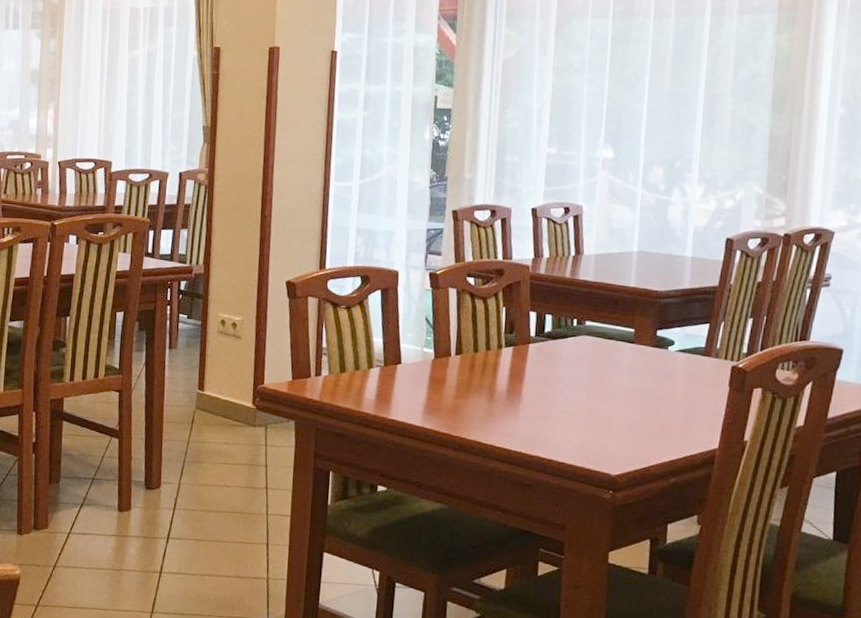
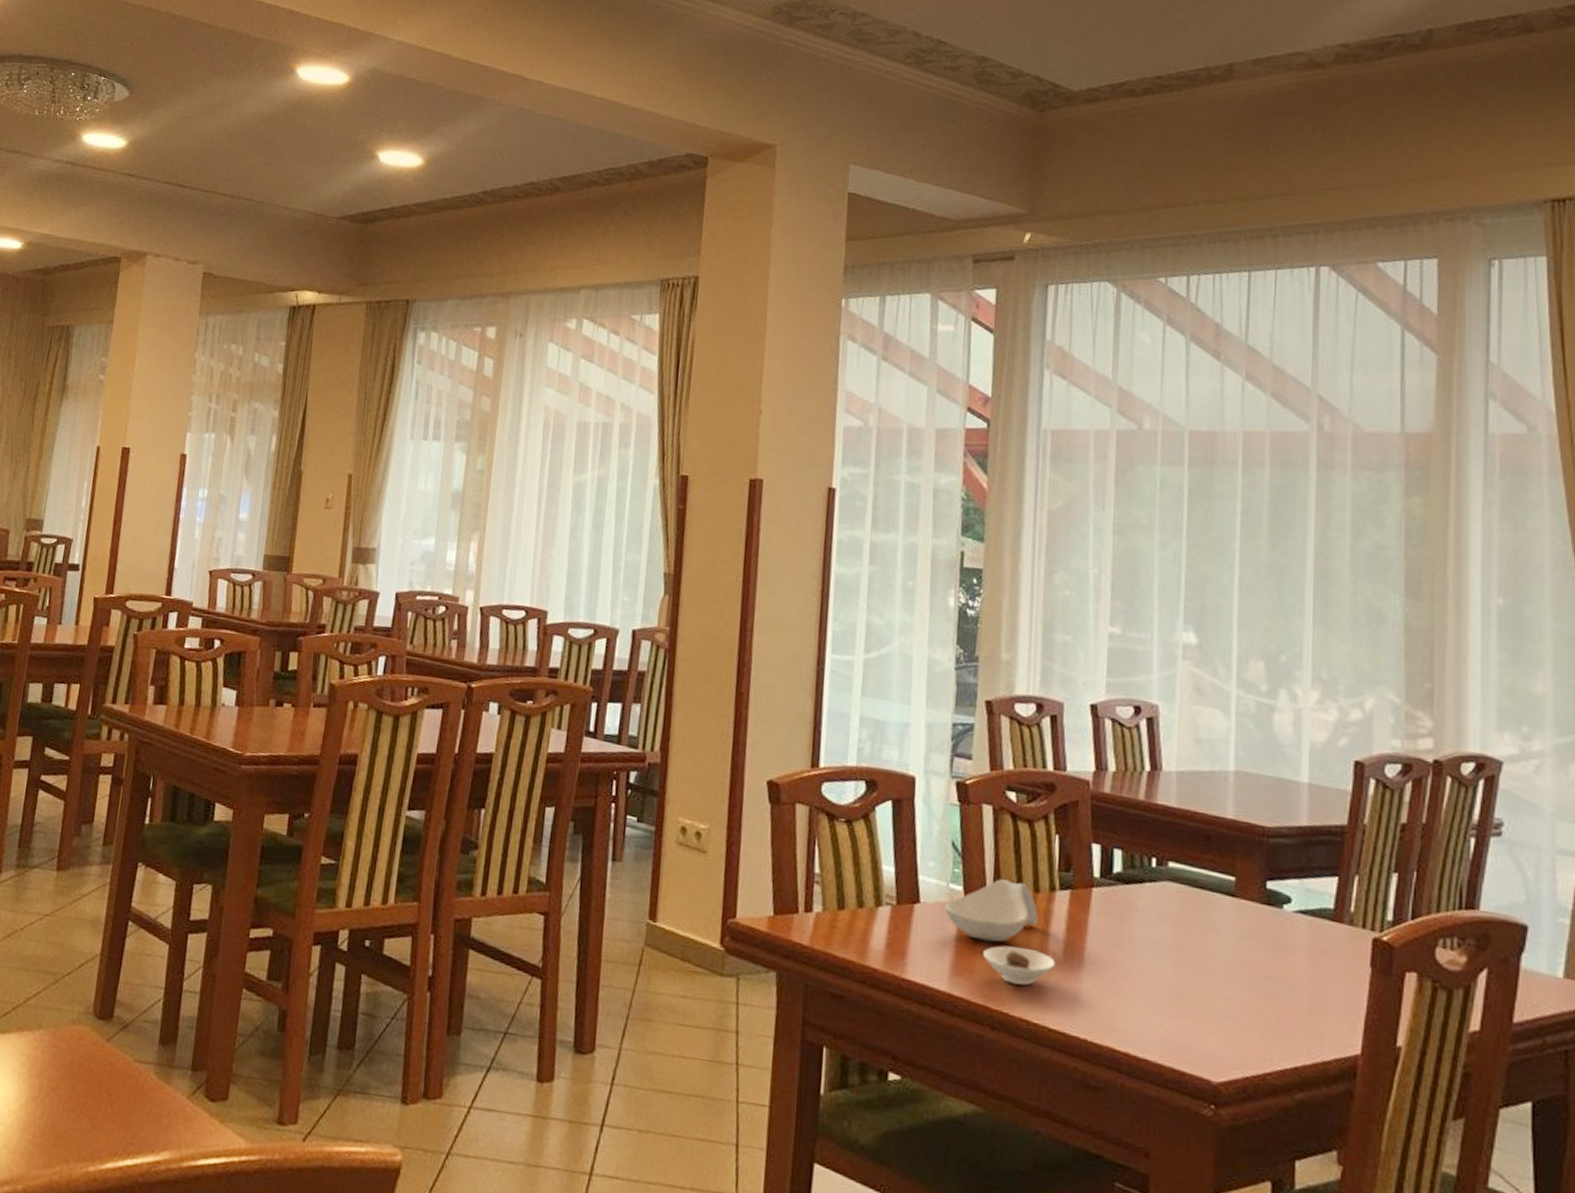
spoon rest: none [420,342,489,388] -> present [944,879,1038,942]
saucer: none [448,390,501,418] -> present [983,945,1056,986]

